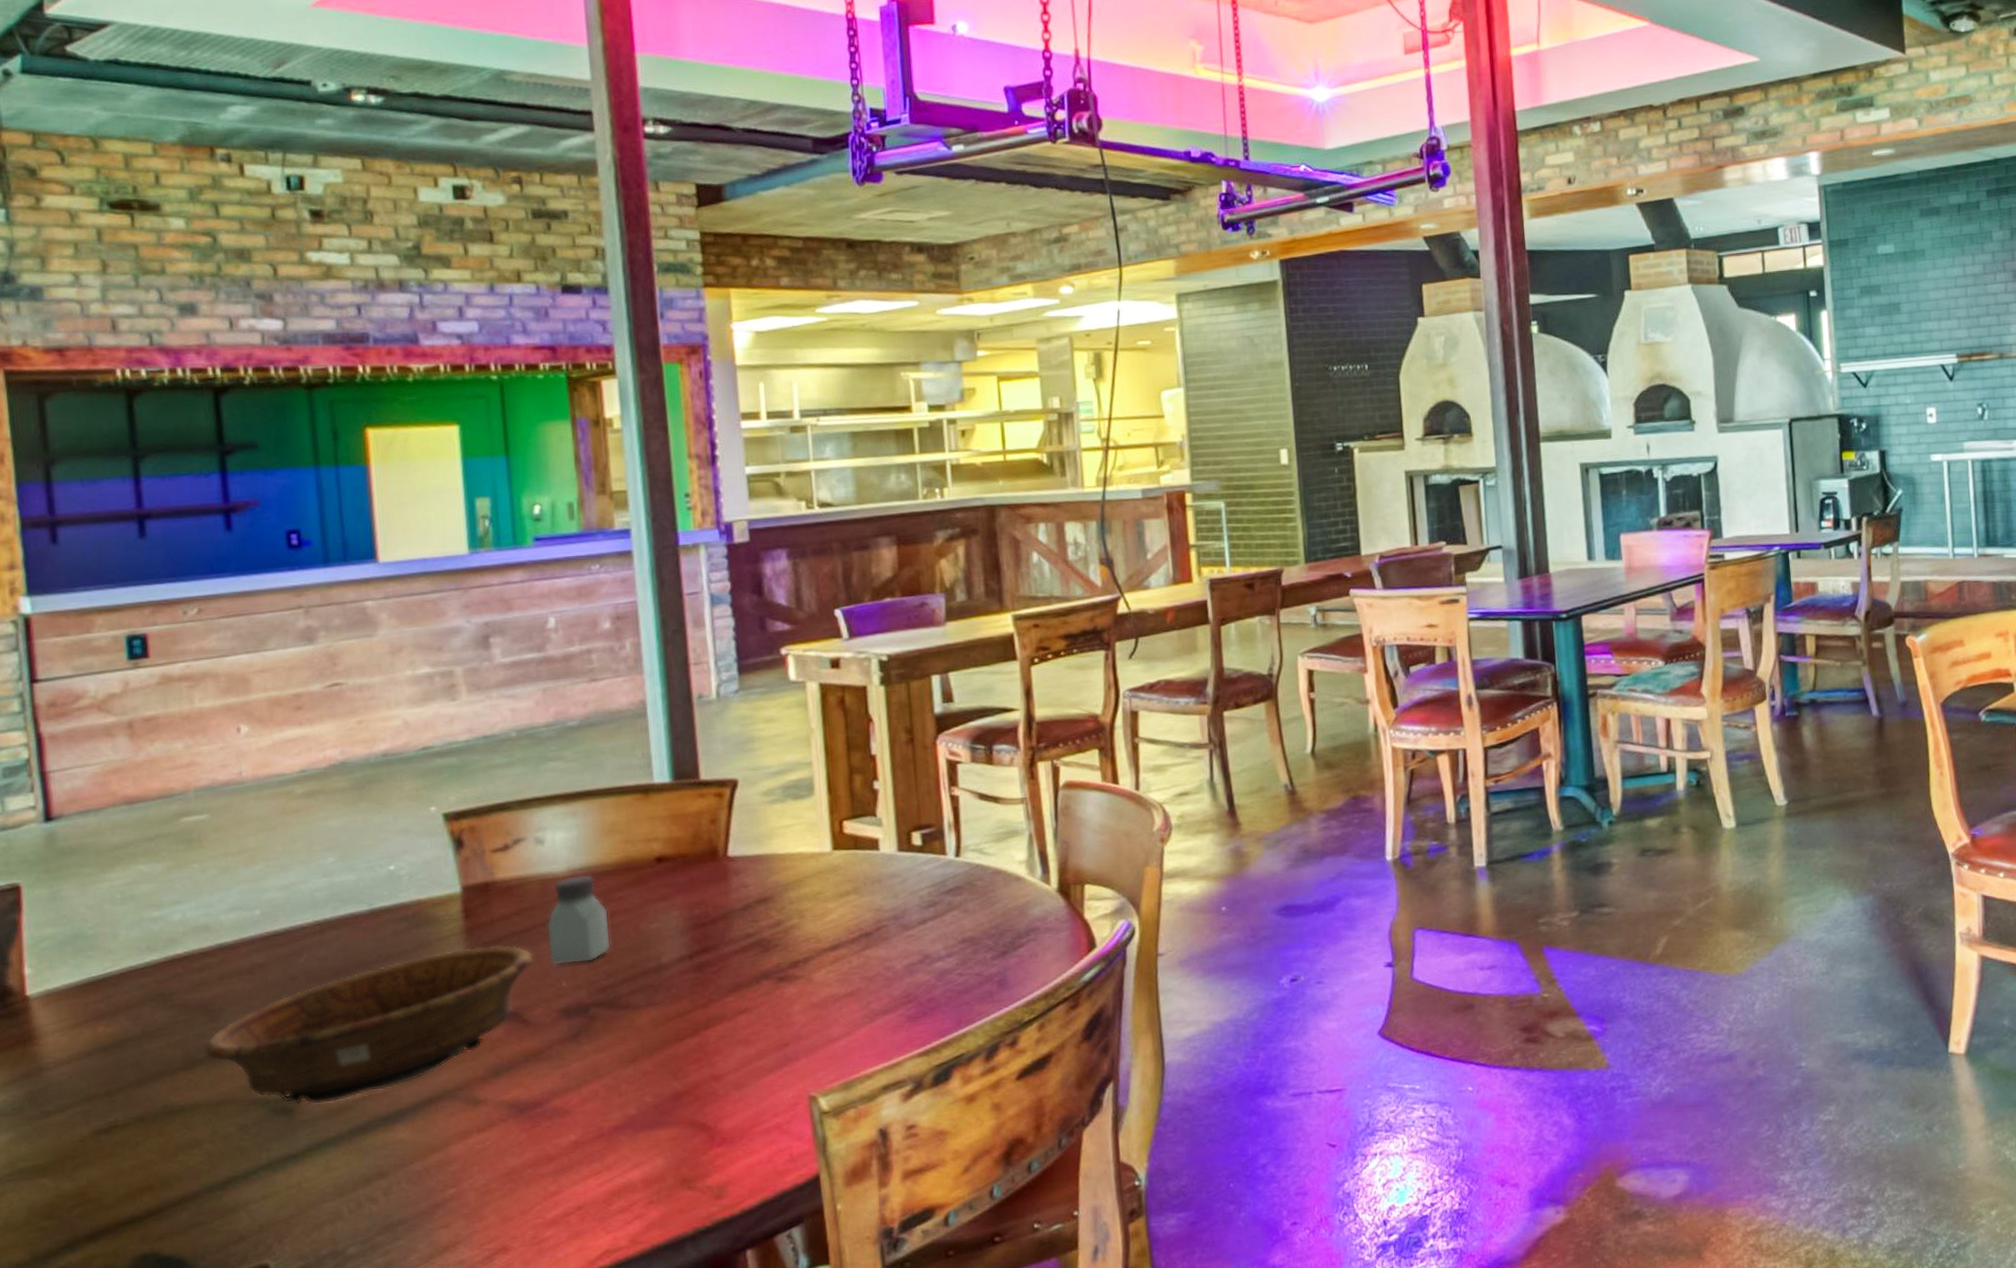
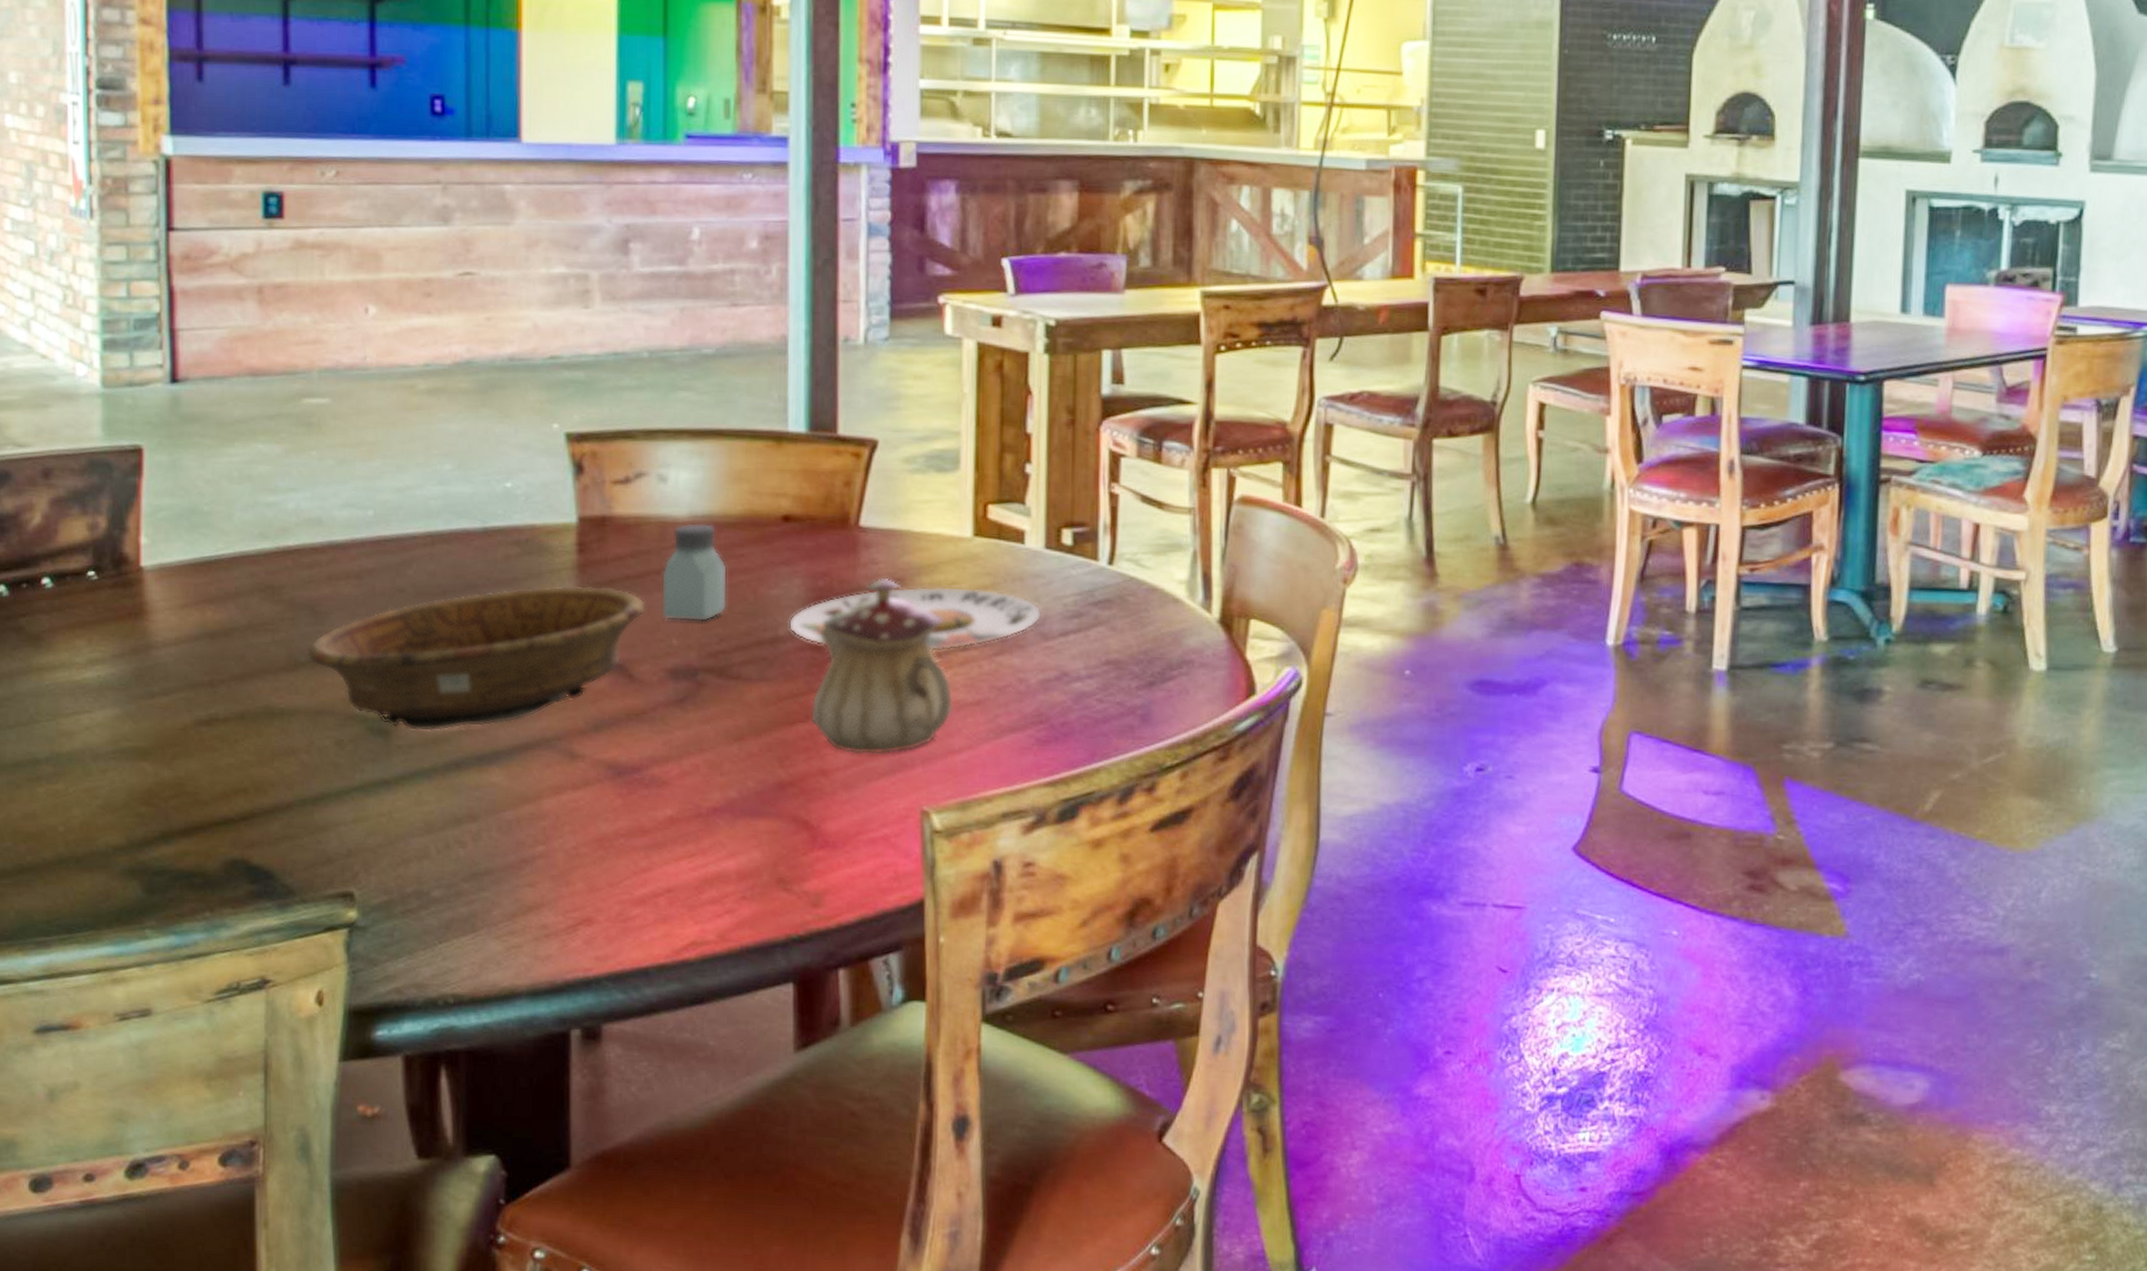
plate: none [670,894,900,967] -> present [788,586,1041,652]
teapot: none [698,897,830,1057] -> present [810,577,954,755]

